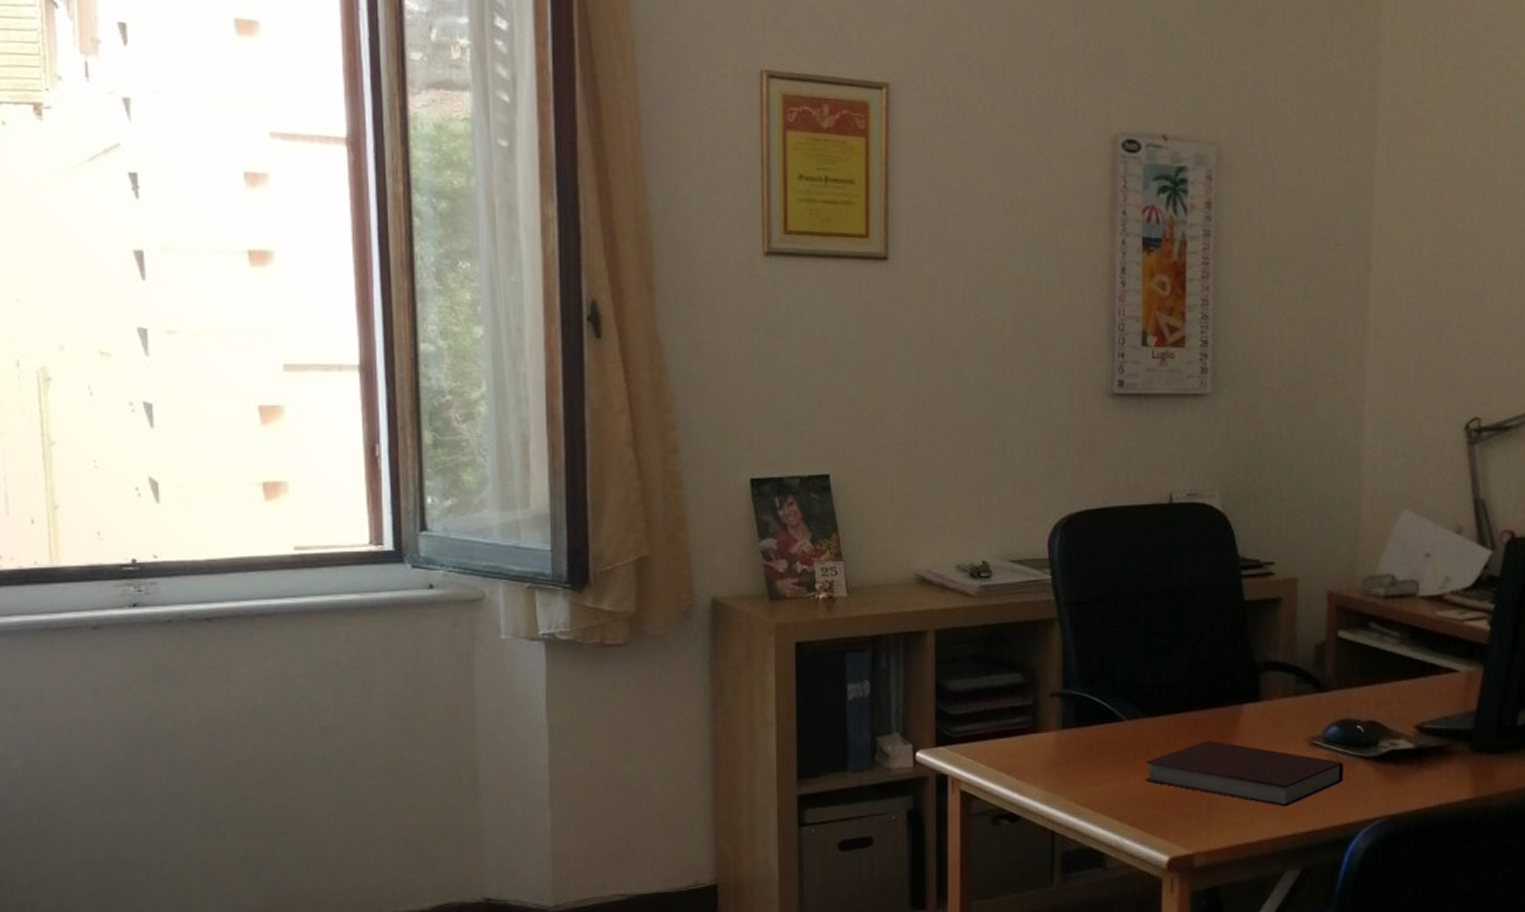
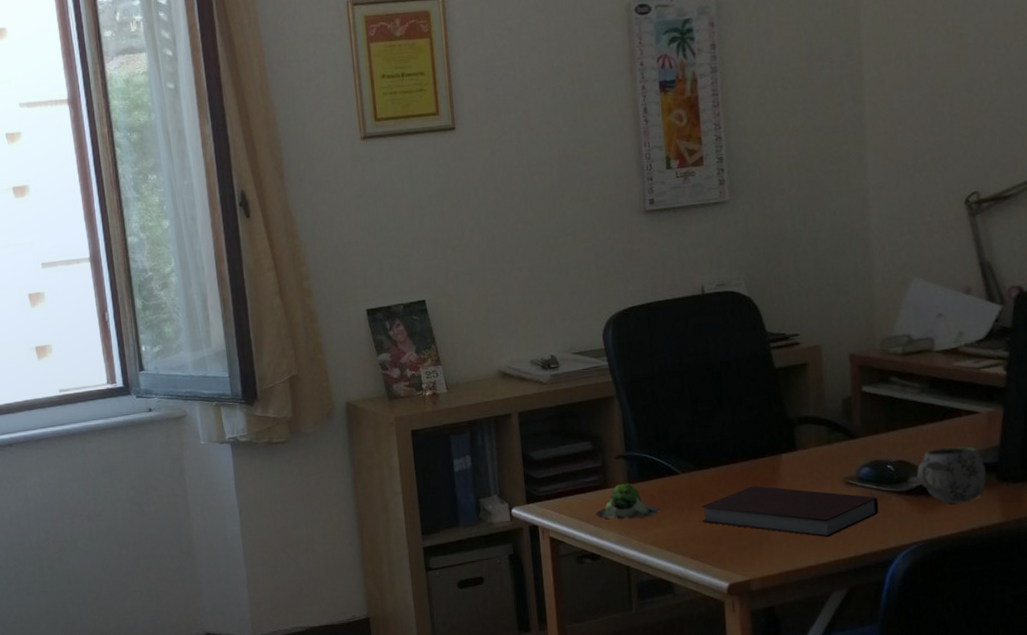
succulent plant: none [1018,727,1097,774] -> present [595,483,660,520]
mug: none [1387,708,1460,774] -> present [916,446,987,504]

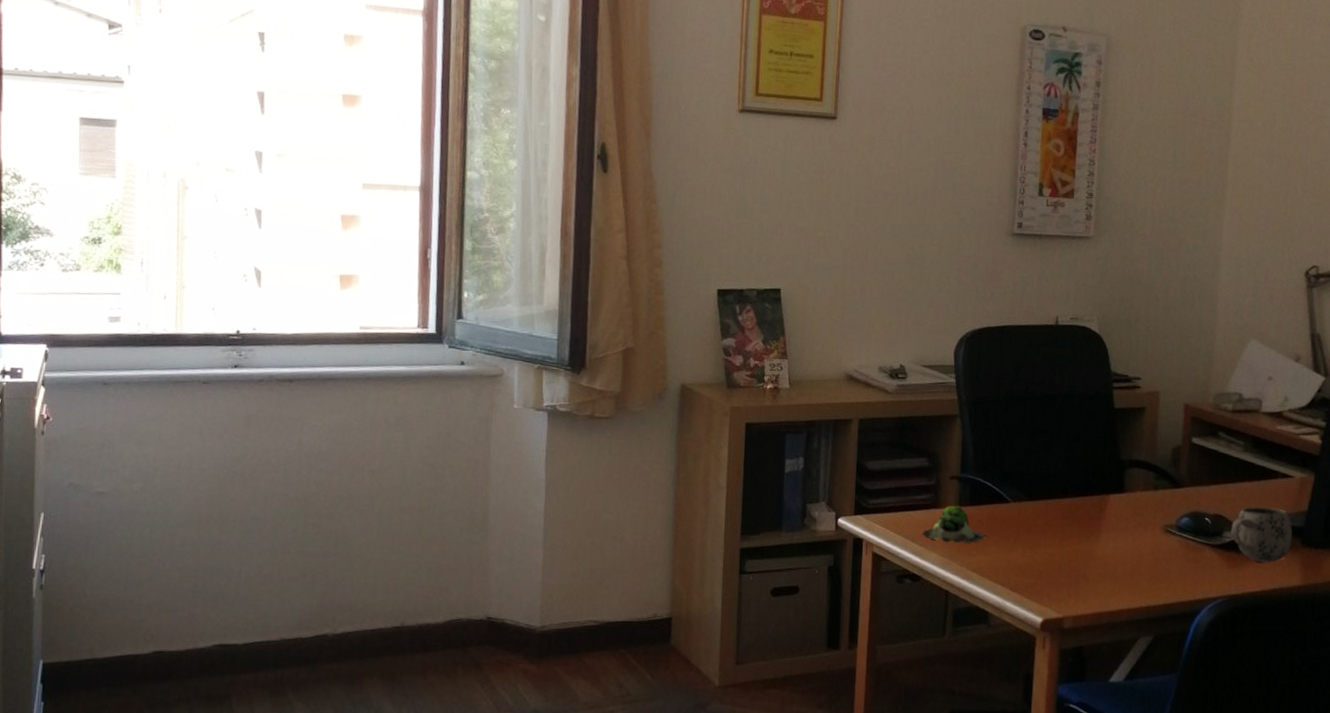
notebook: present [701,485,879,538] -> none [1025,523,1193,583]

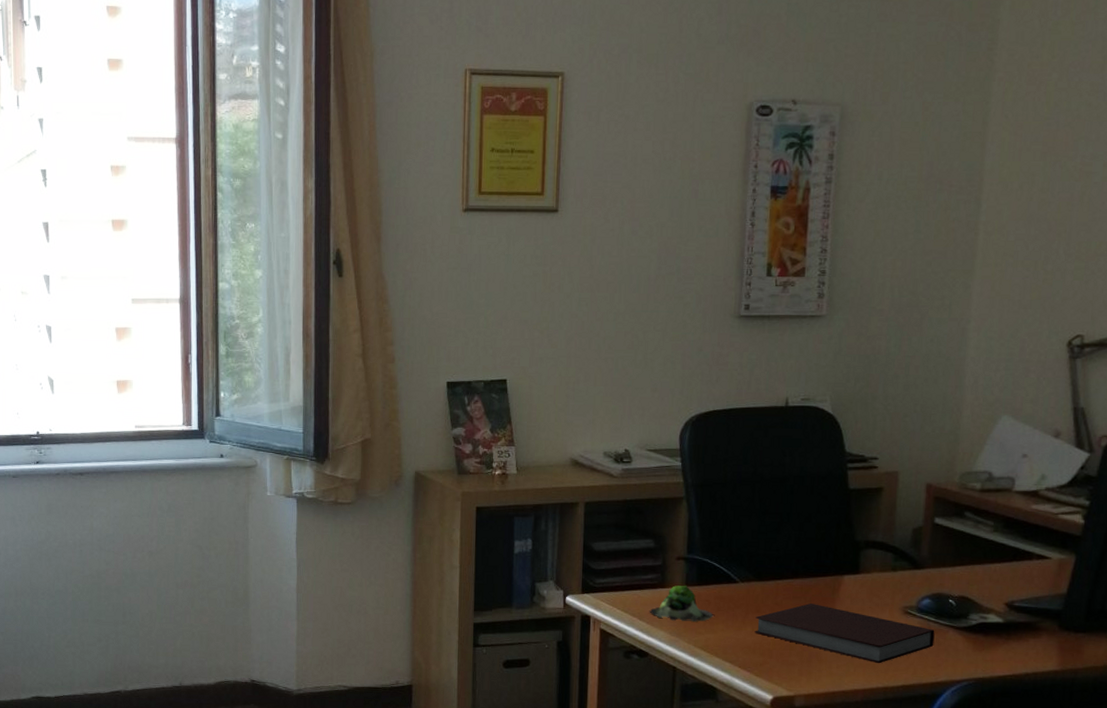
notebook: none [1025,523,1193,583] -> present [754,603,935,664]
mug: present [1230,506,1293,563] -> none [977,588,1049,646]

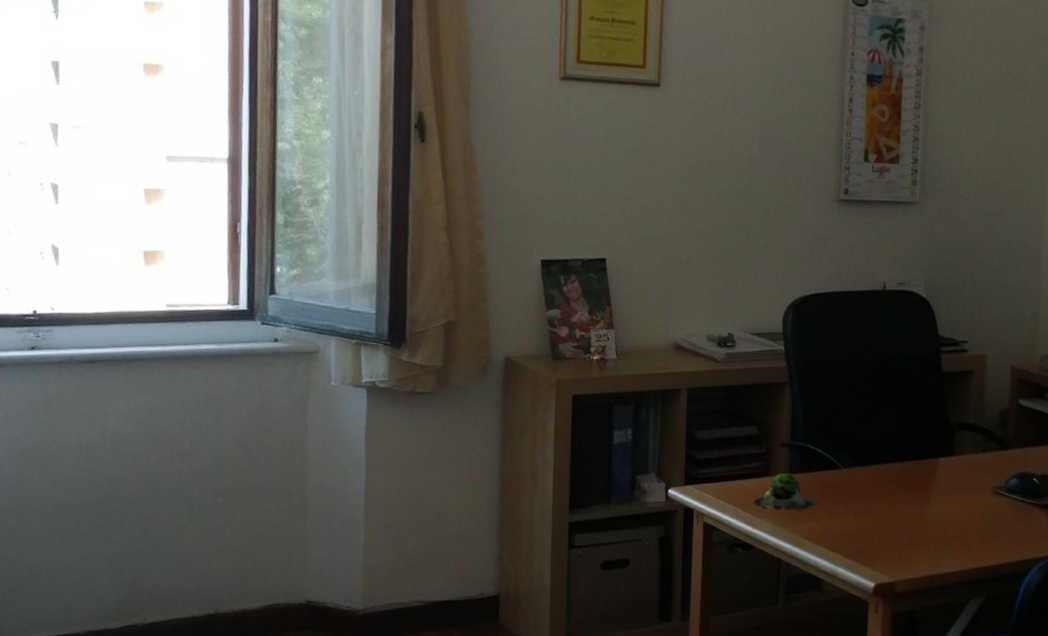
notebook: present [754,603,935,664] -> none [857,487,1022,545]

